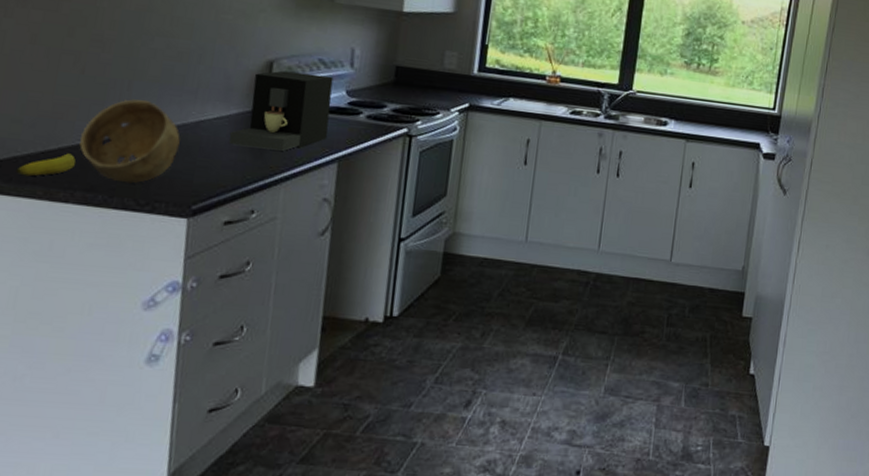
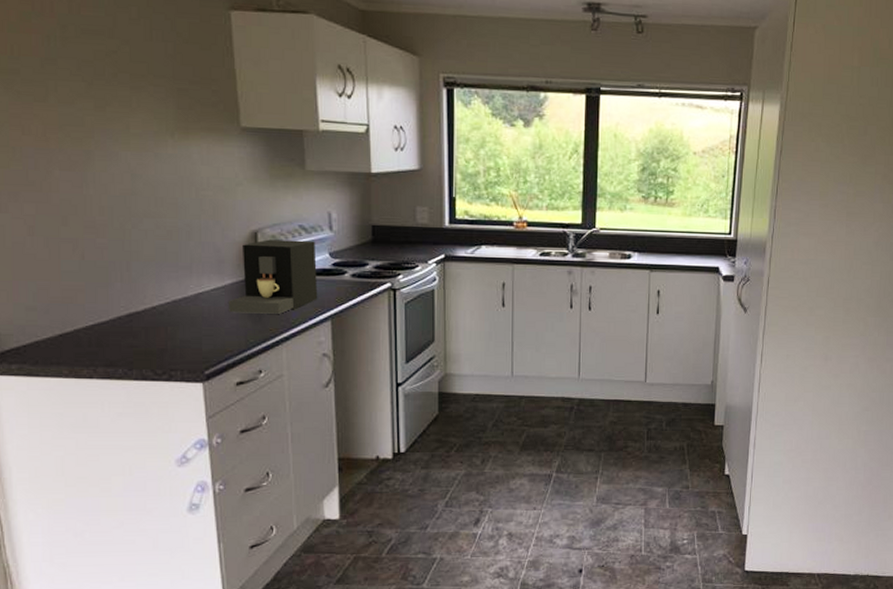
banana: present [15,153,76,177] -> none [40,334,92,358]
bowl: present [80,99,180,184] -> none [93,278,183,356]

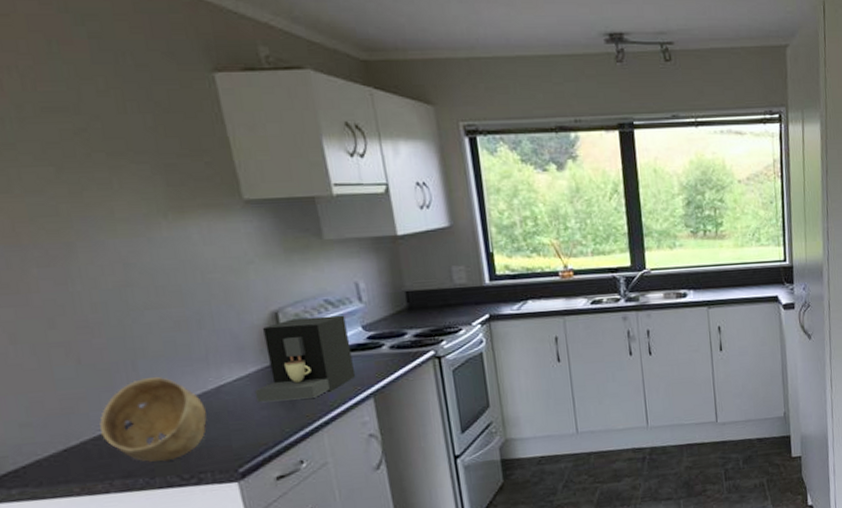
bowl: none [93,278,183,356] -> present [99,376,207,462]

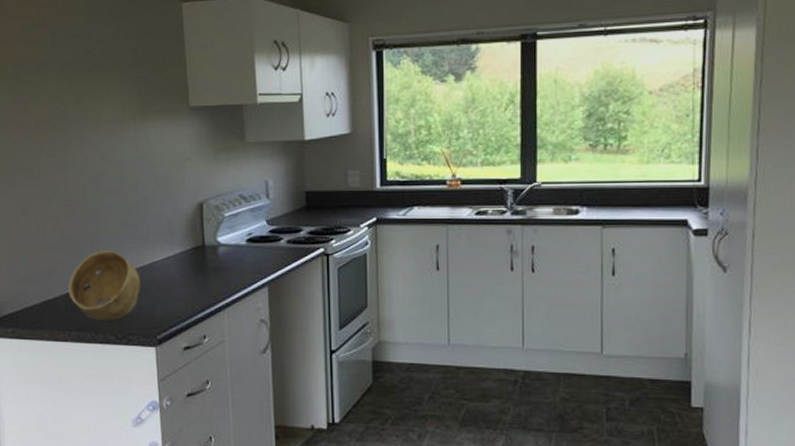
coffee maker: present [256,315,356,402] -> none [178,209,256,281]

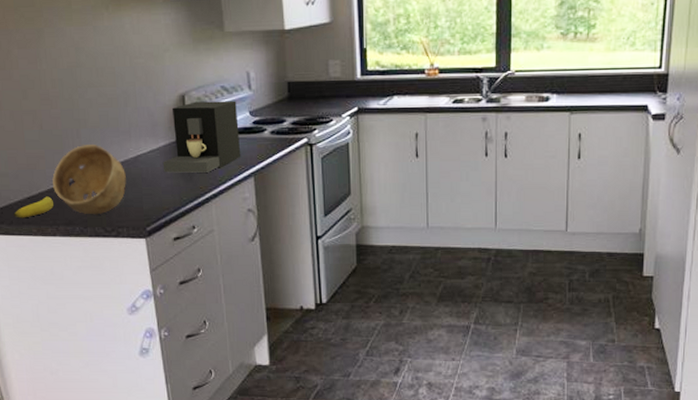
banana: none [28,301,67,323] -> present [13,196,54,218]
coffee maker: none [178,209,256,281] -> present [163,100,241,173]

